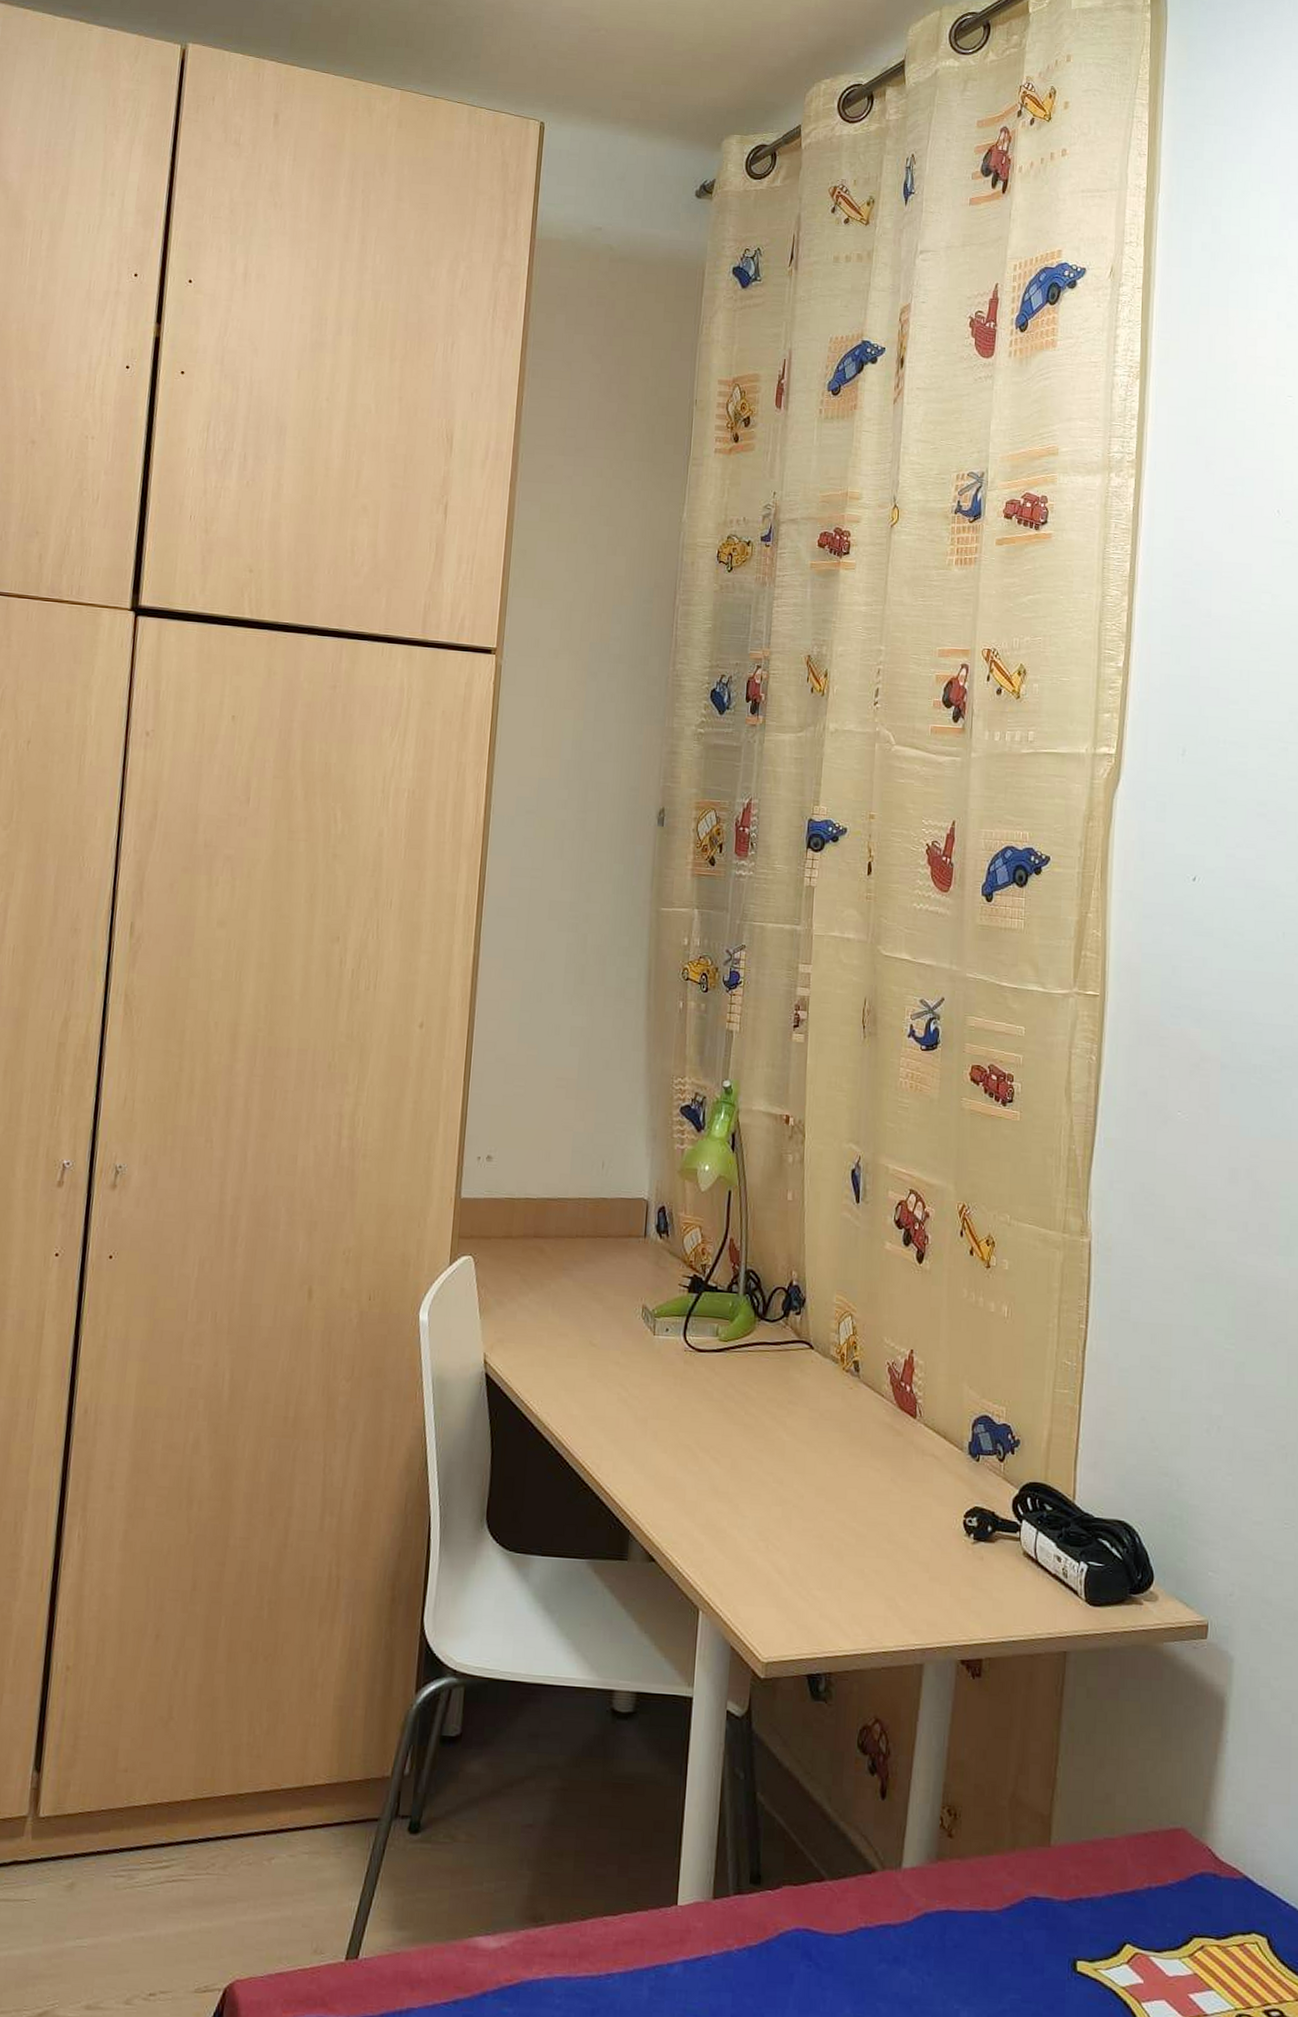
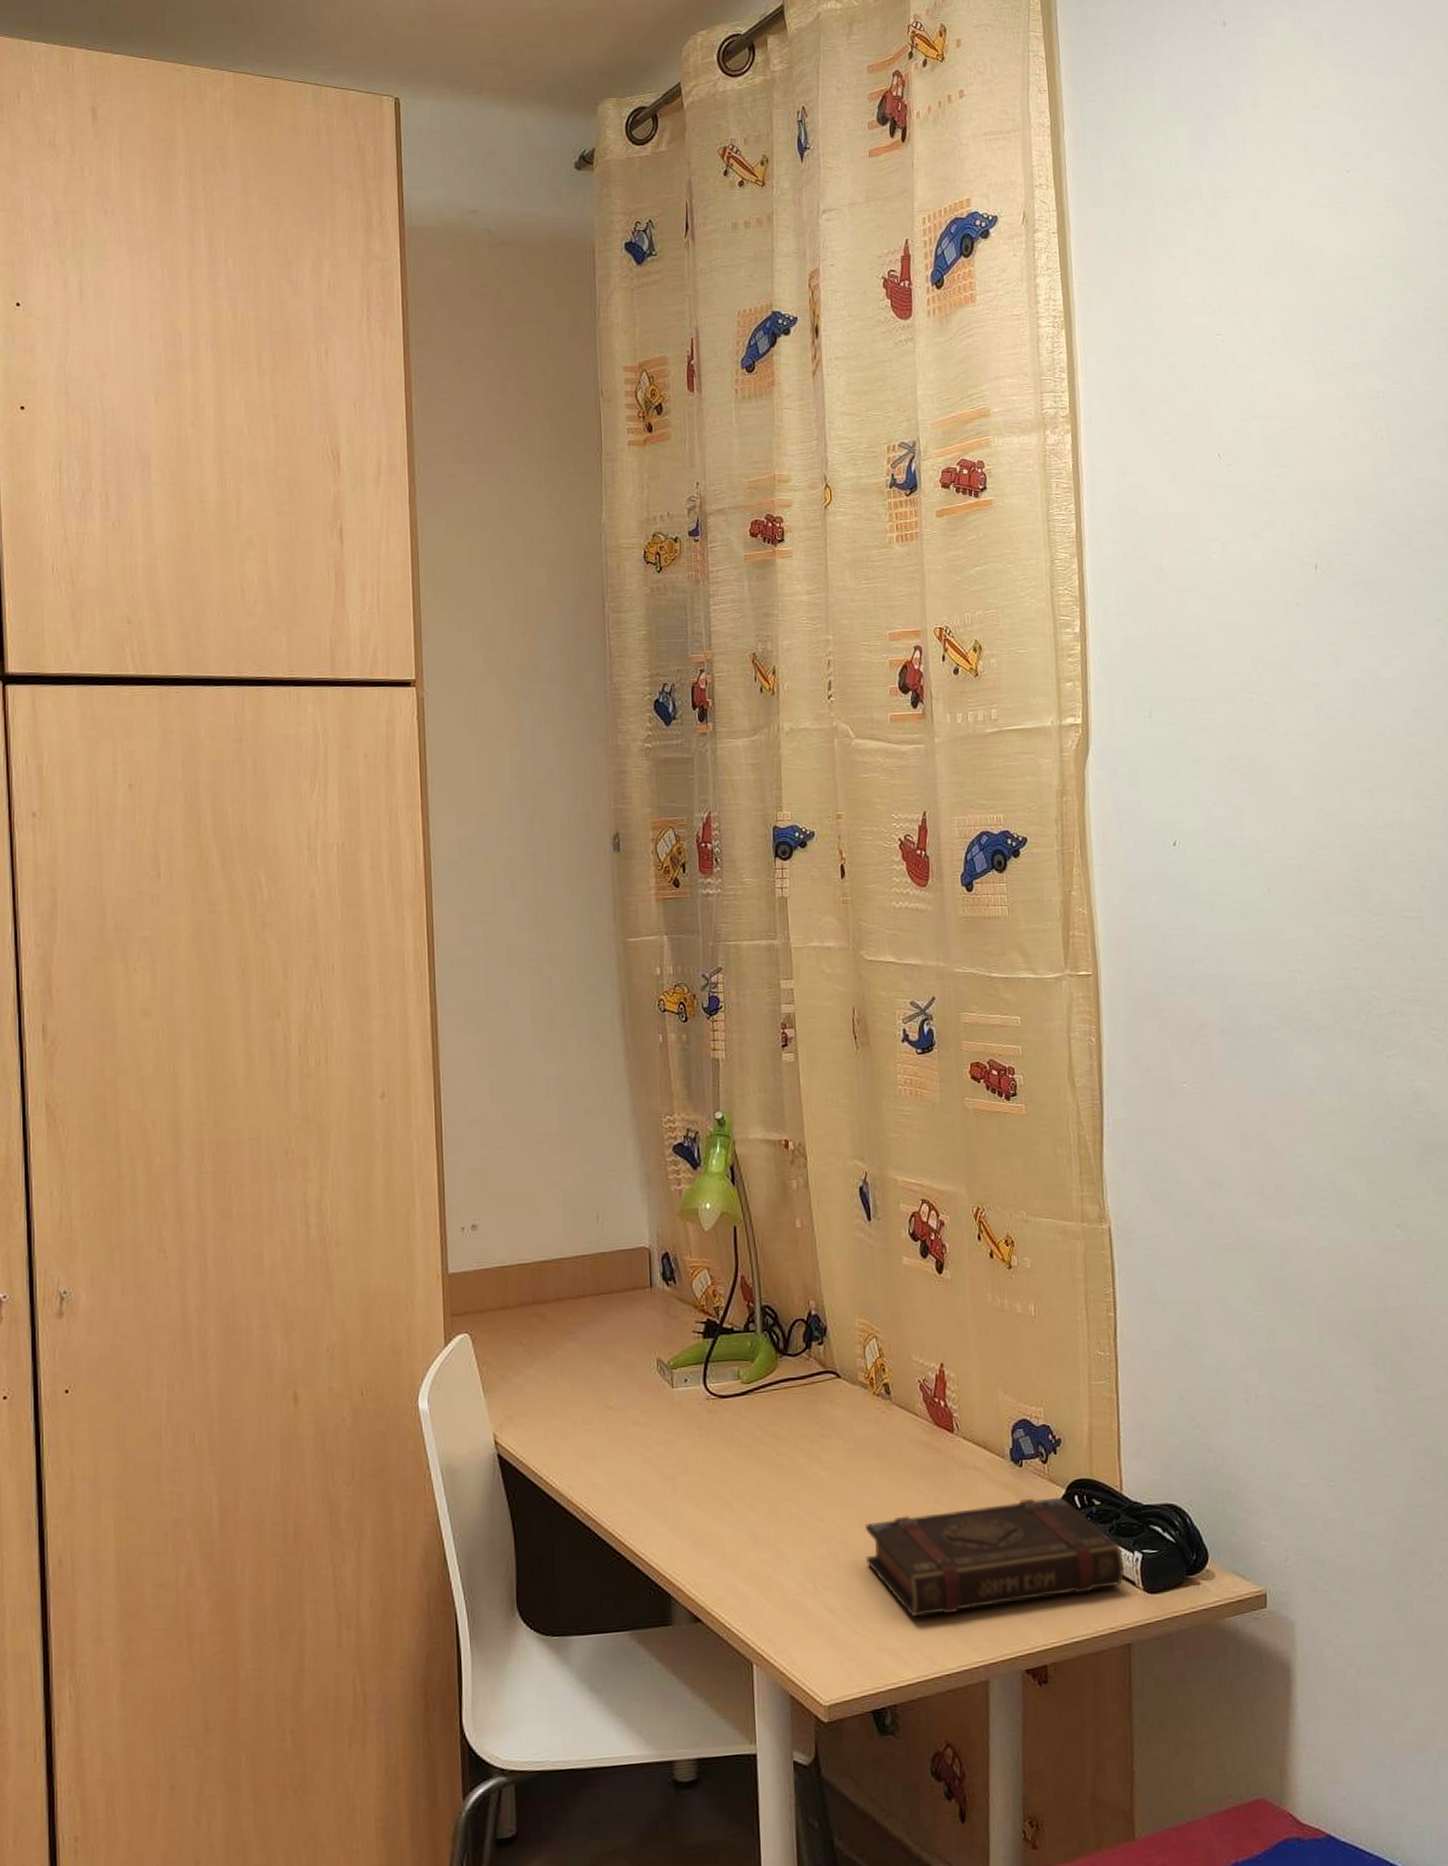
book: none [818,1491,1069,1595] -> present [864,1496,1125,1617]

